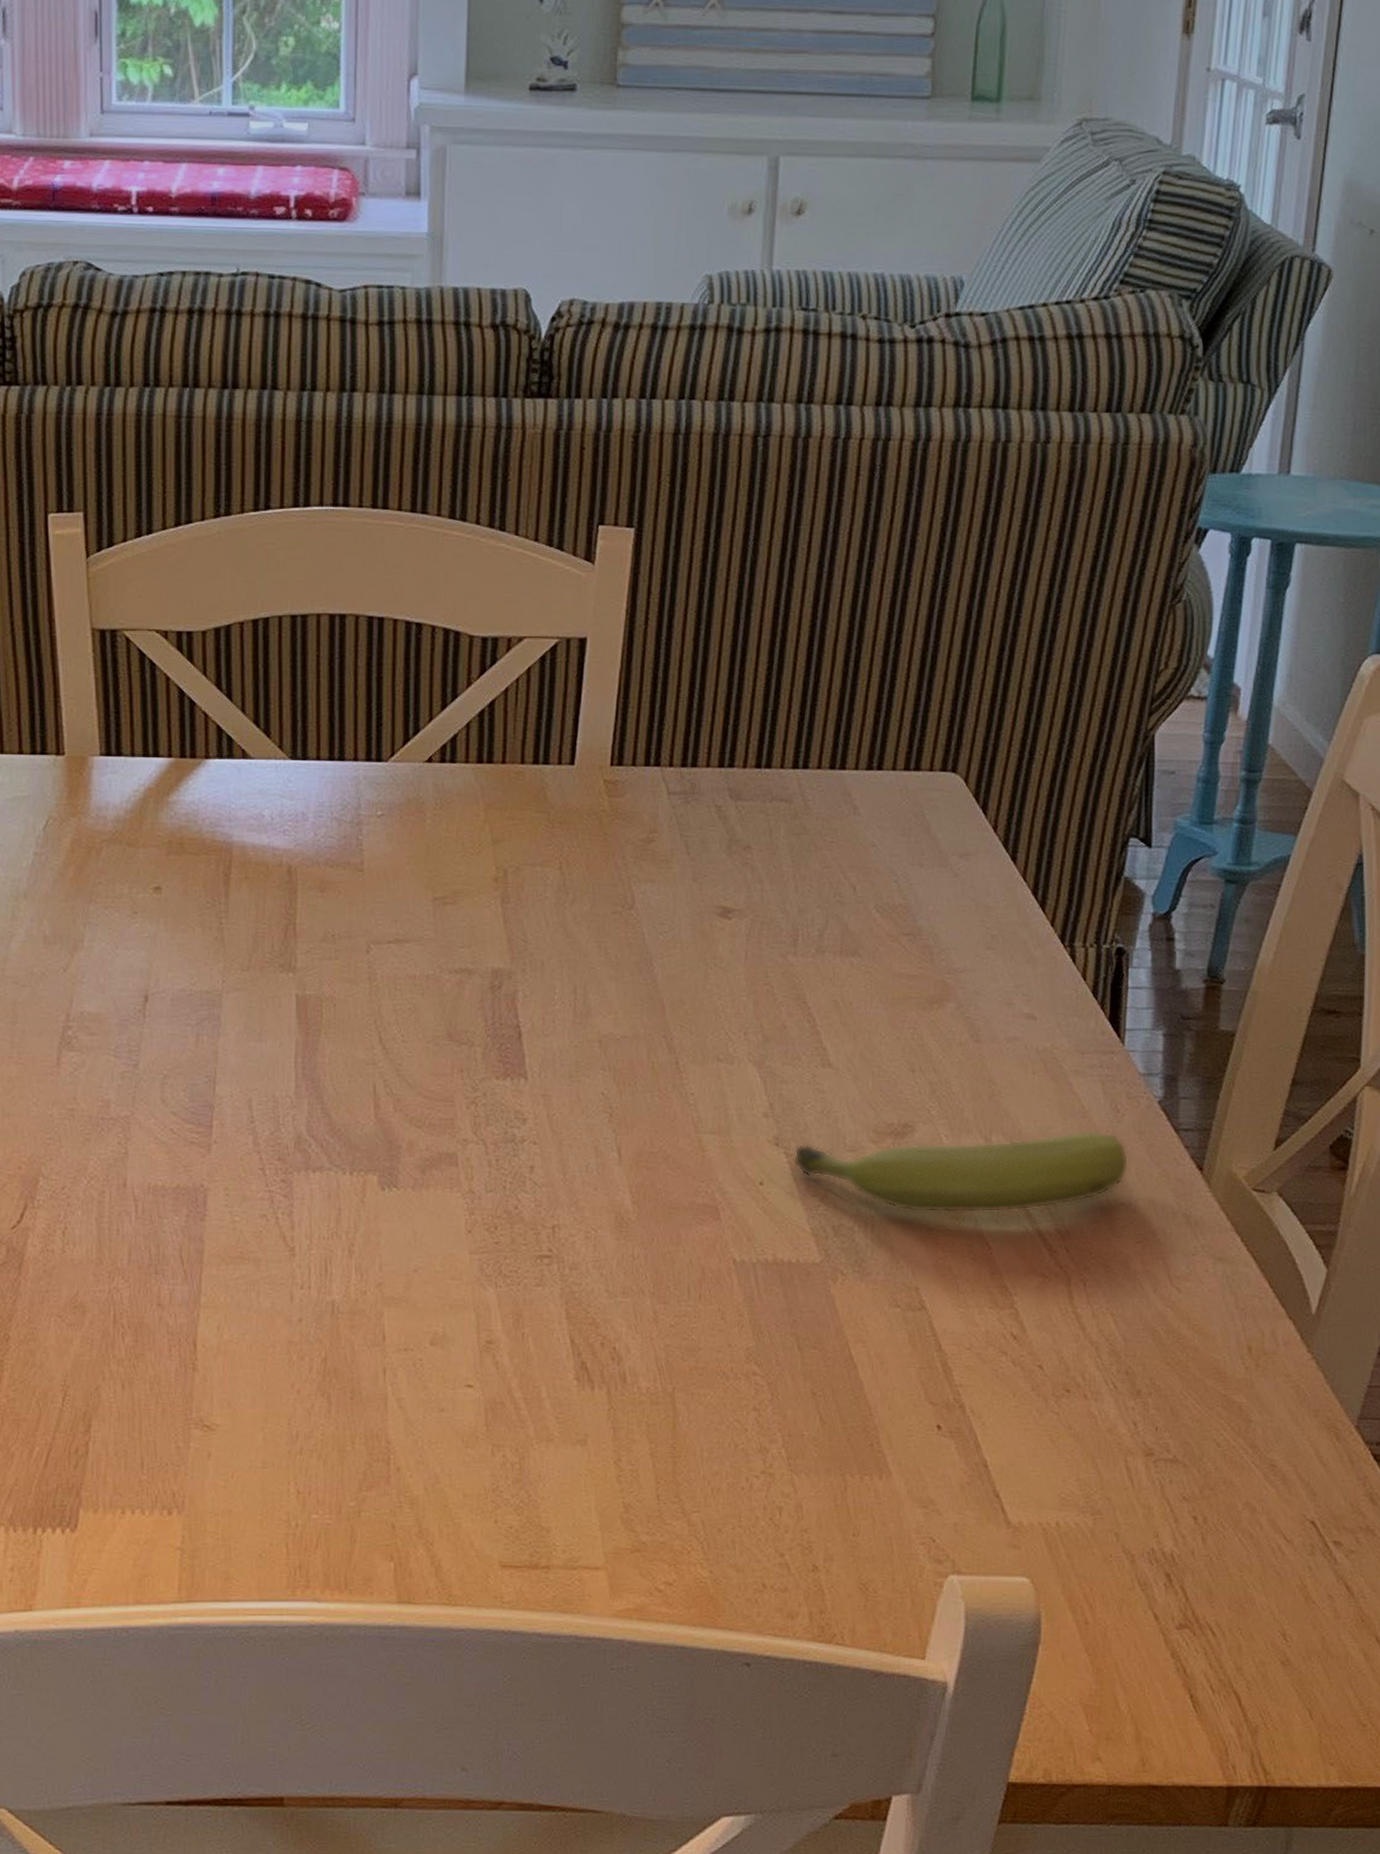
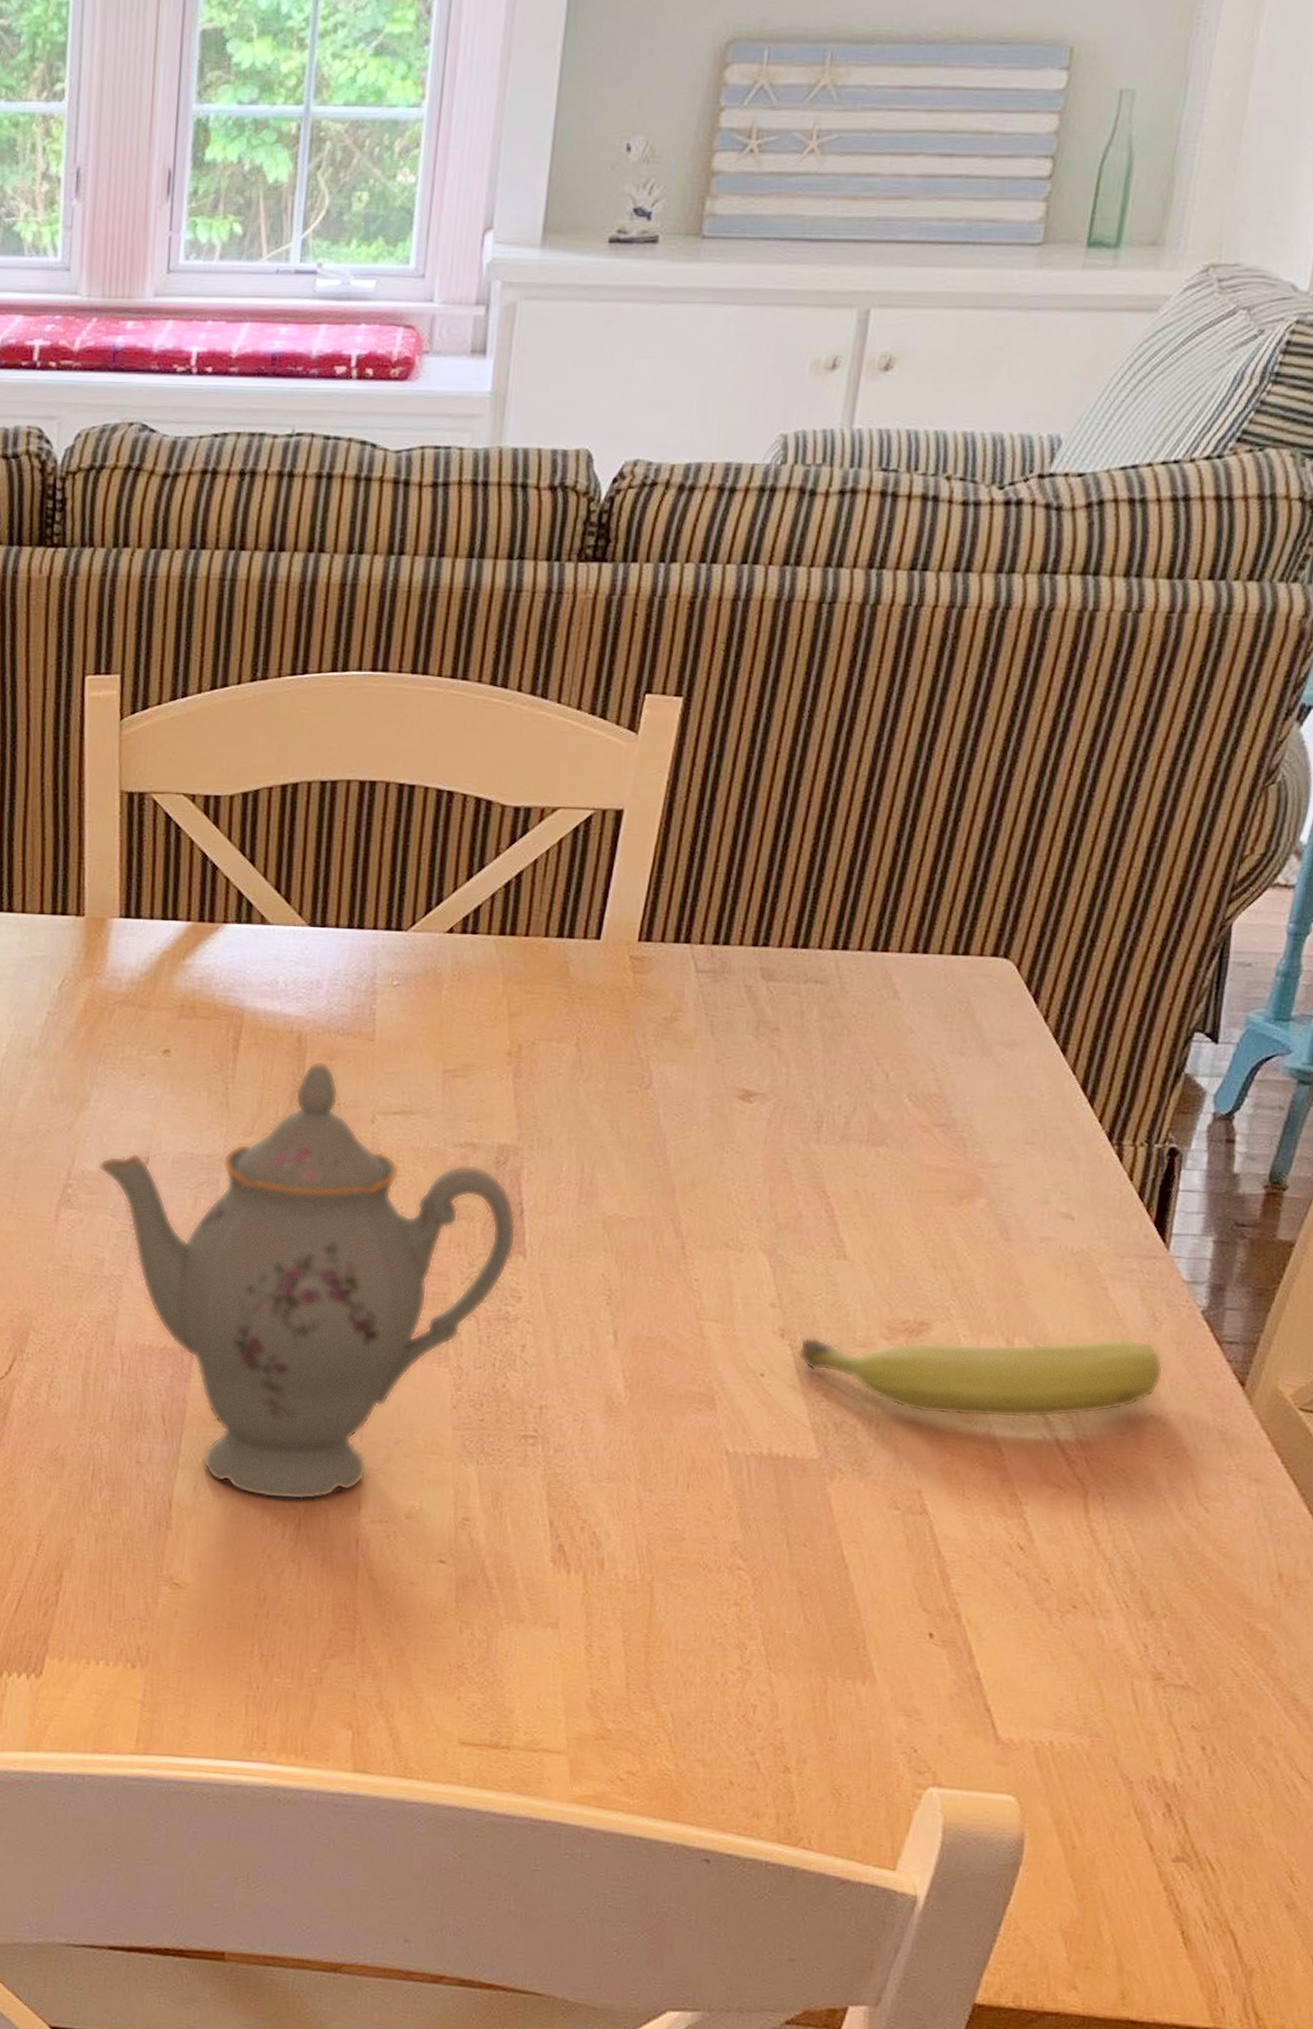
teapot: none [96,892,516,1333] -> present [97,1060,517,1500]

